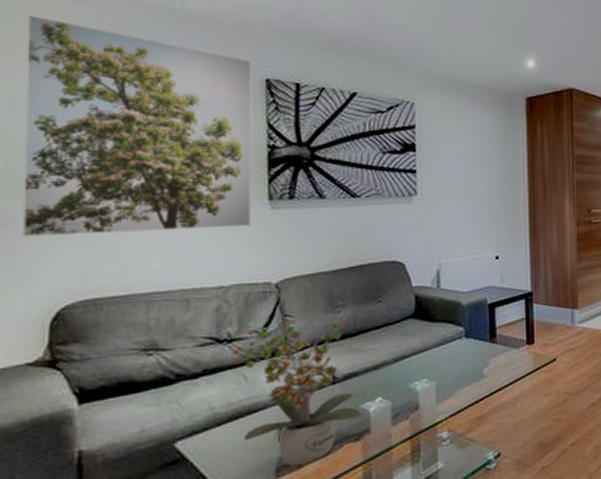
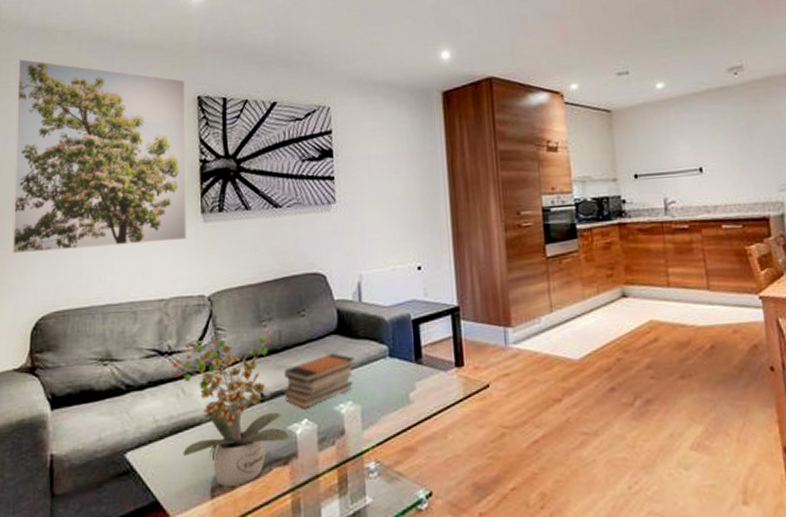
book stack: none [358,335,431,388] -> present [284,352,355,408]

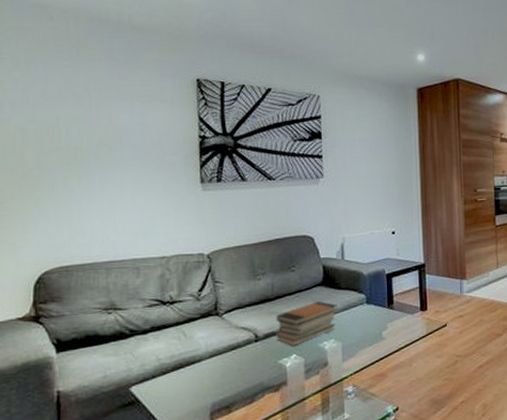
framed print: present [12,58,187,254] -> none [11,32,187,215]
potted plant: present [173,330,289,487] -> none [175,283,280,411]

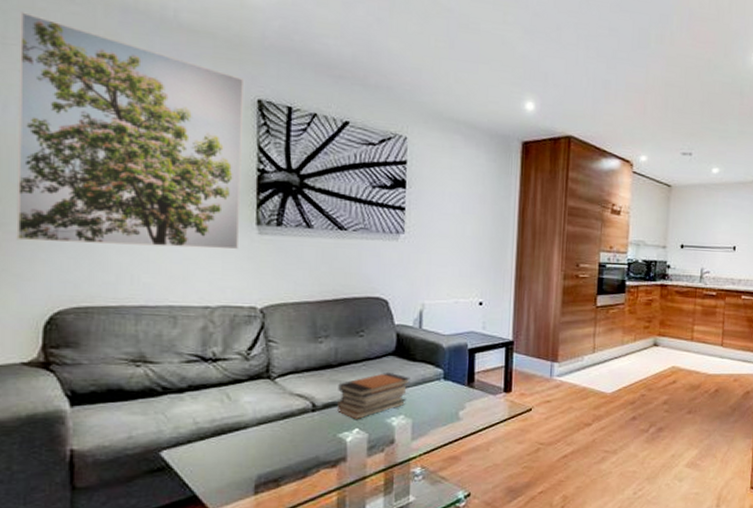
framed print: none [11,32,187,215] -> present [16,11,245,250]

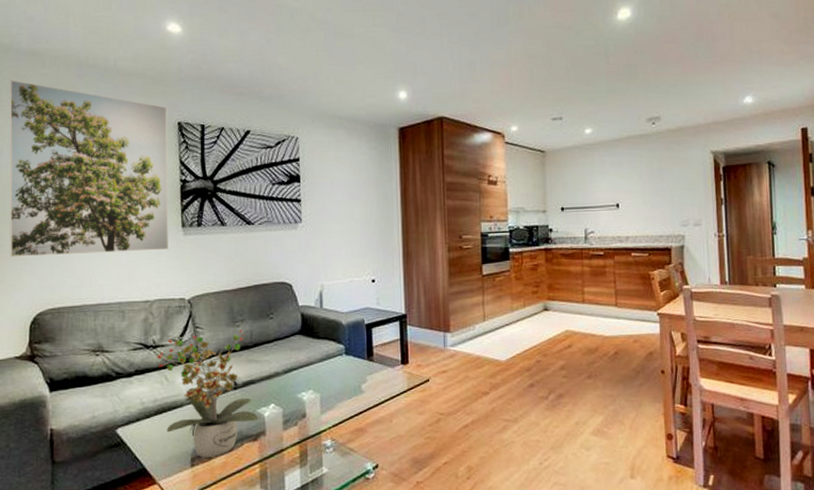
potted plant: none [218,346,339,484] -> present [157,330,259,457]
book stack: present [337,372,410,419] -> none [255,350,316,395]

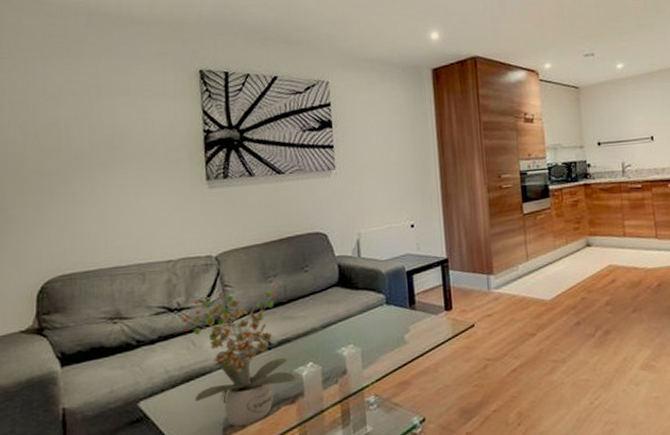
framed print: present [9,80,169,257] -> none [10,30,193,222]

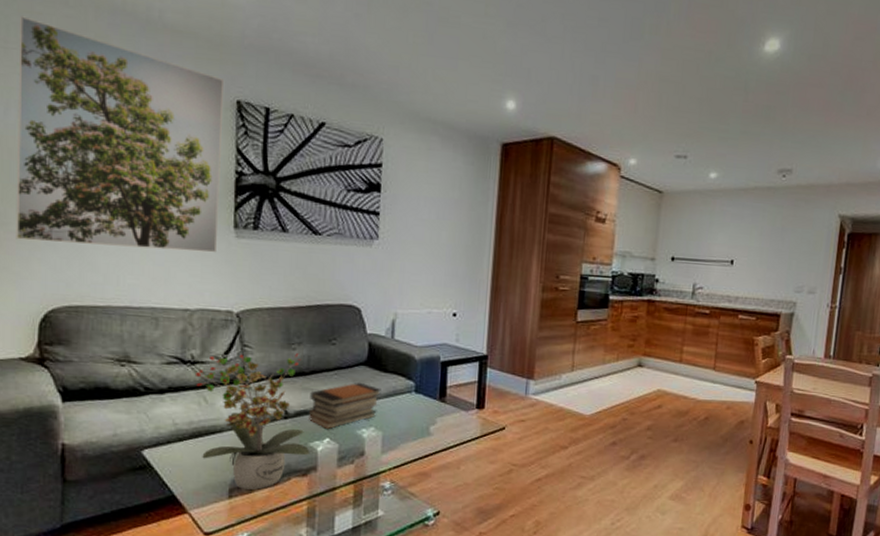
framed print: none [10,30,193,222] -> present [16,16,225,253]
book stack: none [290,302,355,353] -> present [309,382,381,429]

